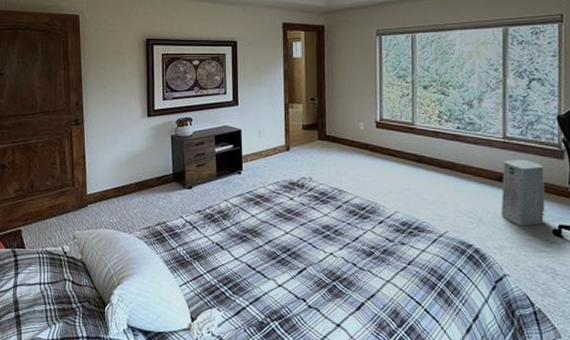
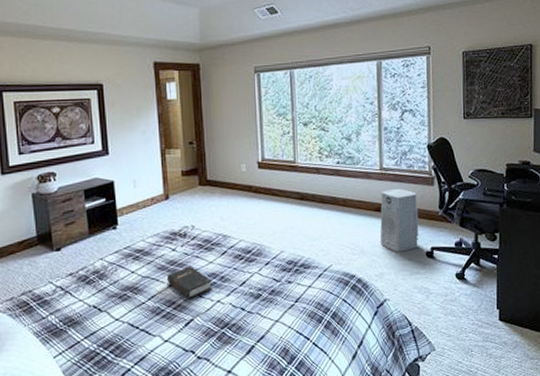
hardback book: none [283,215,326,248] -> present [166,265,212,300]

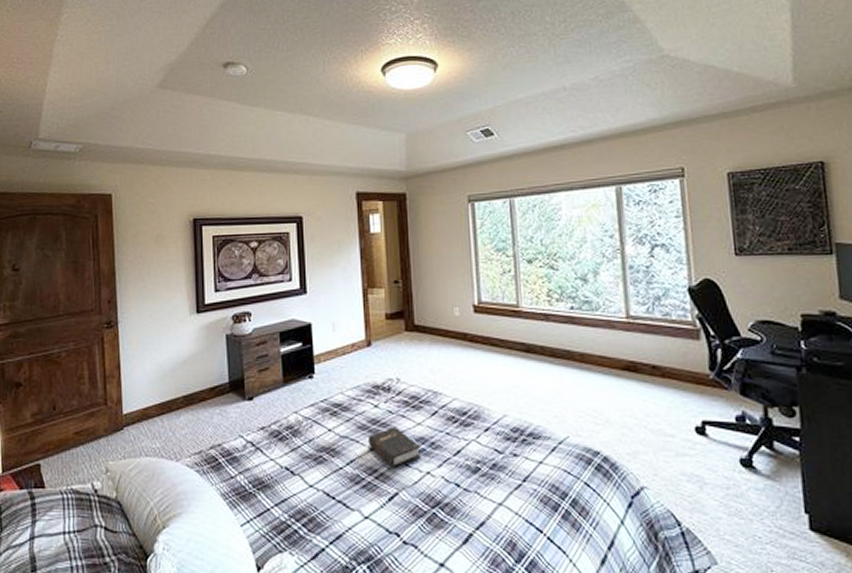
air purifier: present [380,188,419,253] -> none [629,342,684,425]

